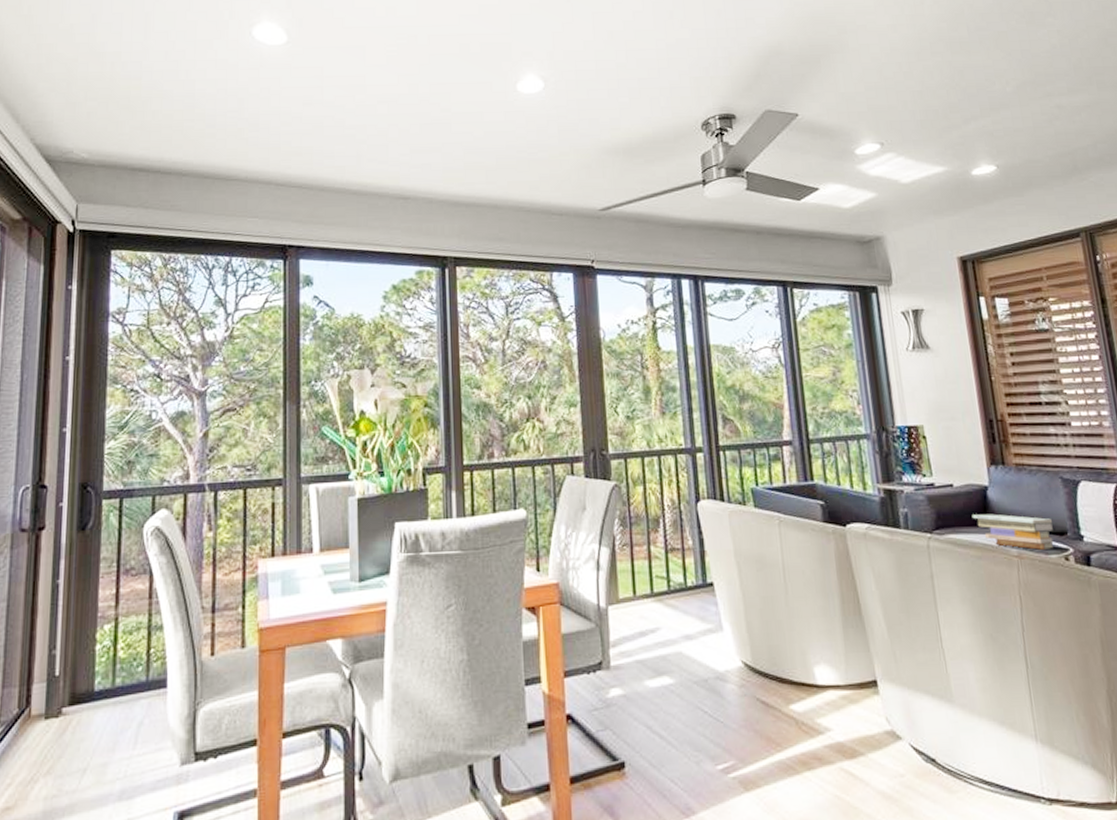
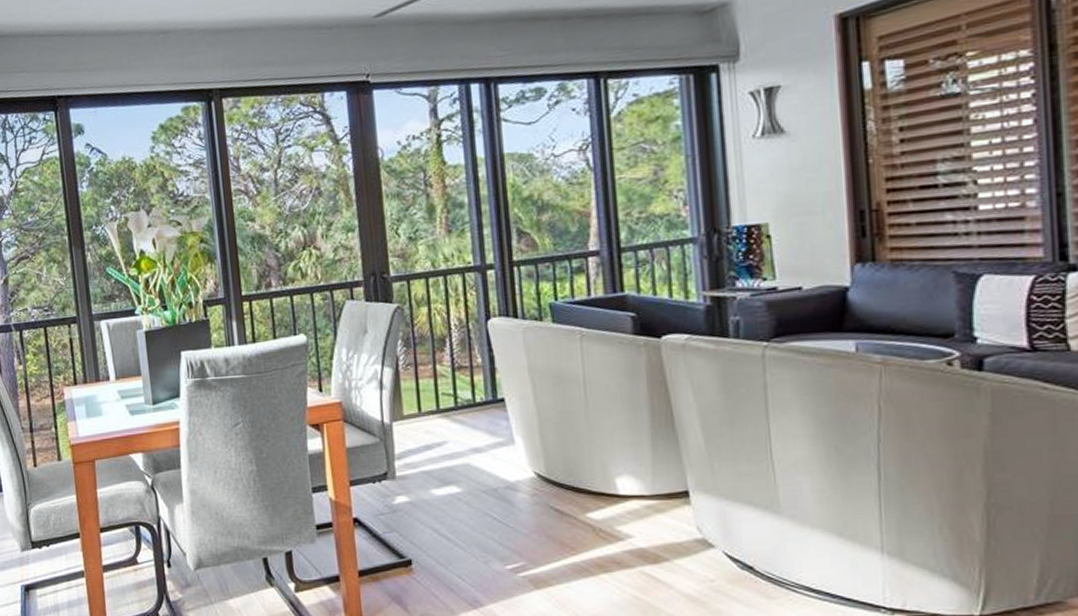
books: present [971,514,1055,550] -> none [824,317,937,355]

